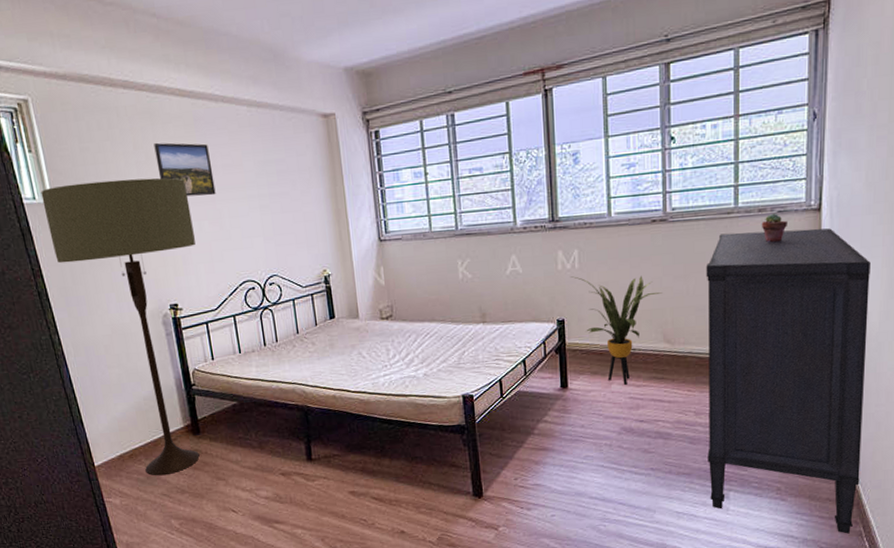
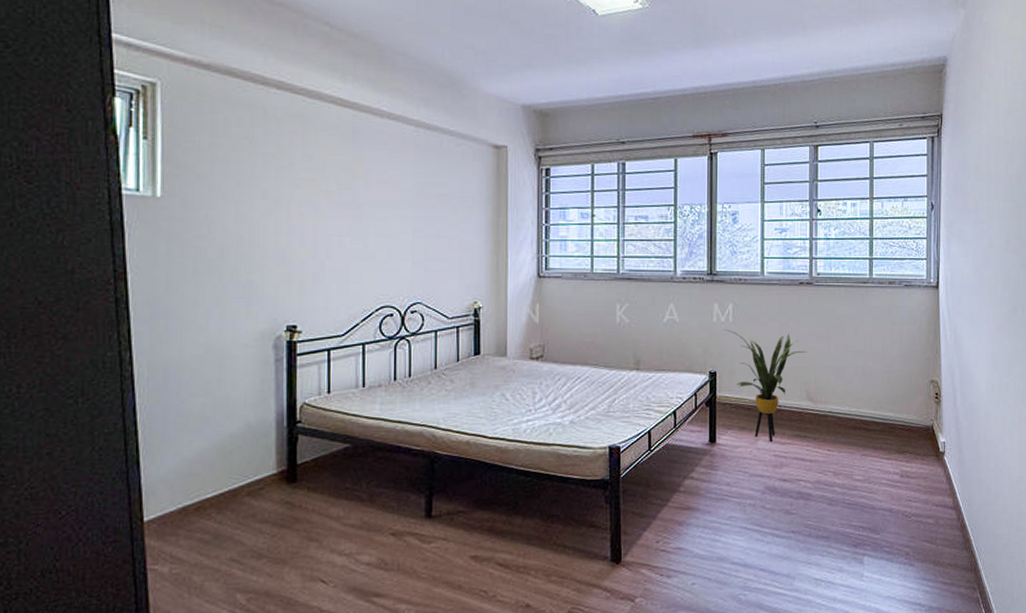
floor lamp: present [40,177,200,476] -> none [147,179,332,536]
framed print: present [154,142,216,197] -> none [301,148,365,211]
dresser: present [706,228,870,534] -> none [844,301,978,601]
potted succulent: present [761,214,787,243] -> none [891,287,912,313]

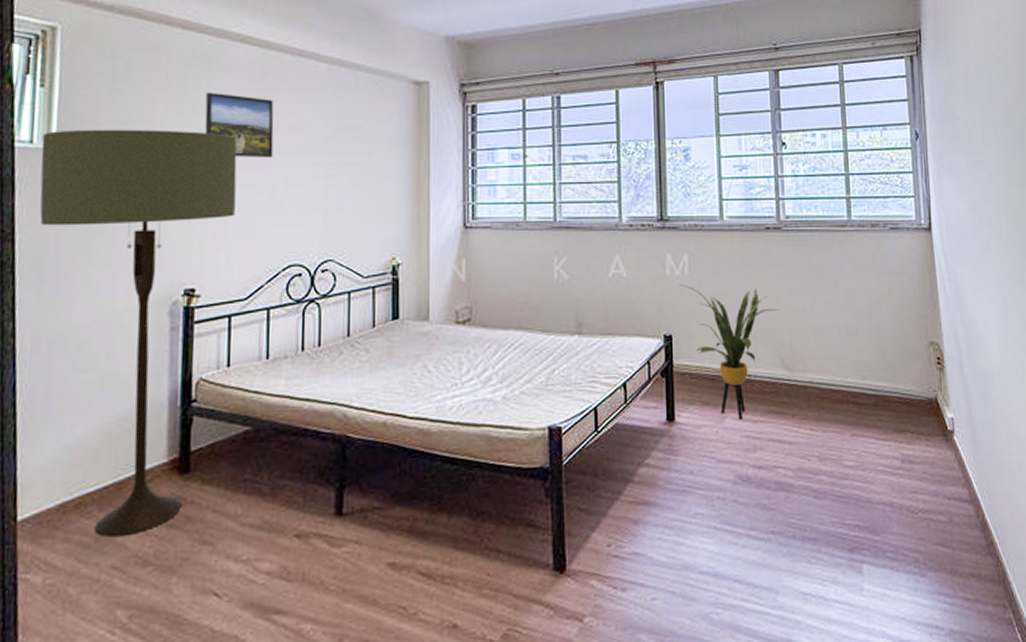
floor lamp: none [147,179,332,536] -> present [40,129,237,538]
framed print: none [301,148,365,211] -> present [204,91,274,158]

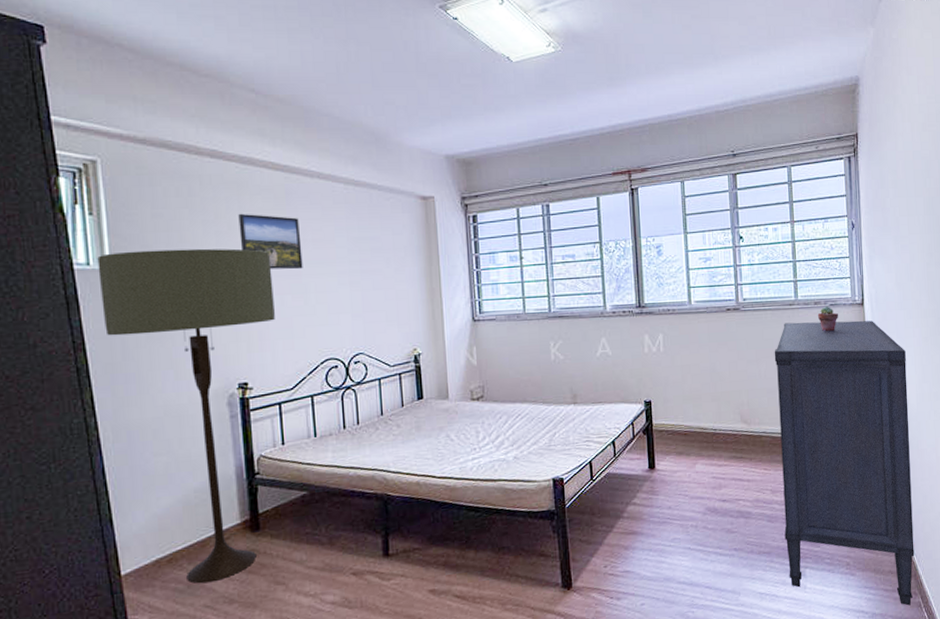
house plant: present [680,284,779,420] -> none [656,359,738,465]
dresser: none [822,247,1003,623] -> present [774,320,915,606]
potted succulent: none [875,230,900,261] -> present [817,307,838,332]

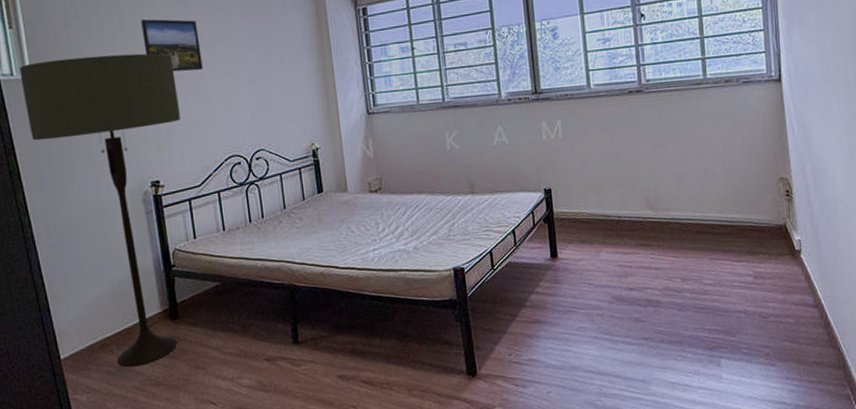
dresser: present [774,320,915,606] -> none [681,97,843,398]
potted succulent: present [817,307,838,332] -> none [728,84,752,112]

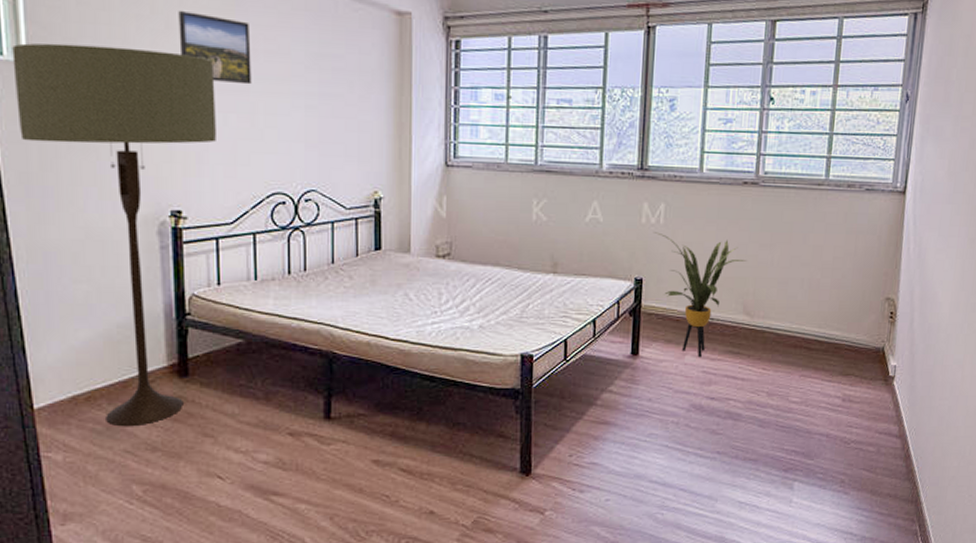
house plant: none [555,144,643,253] -> present [654,232,747,357]

